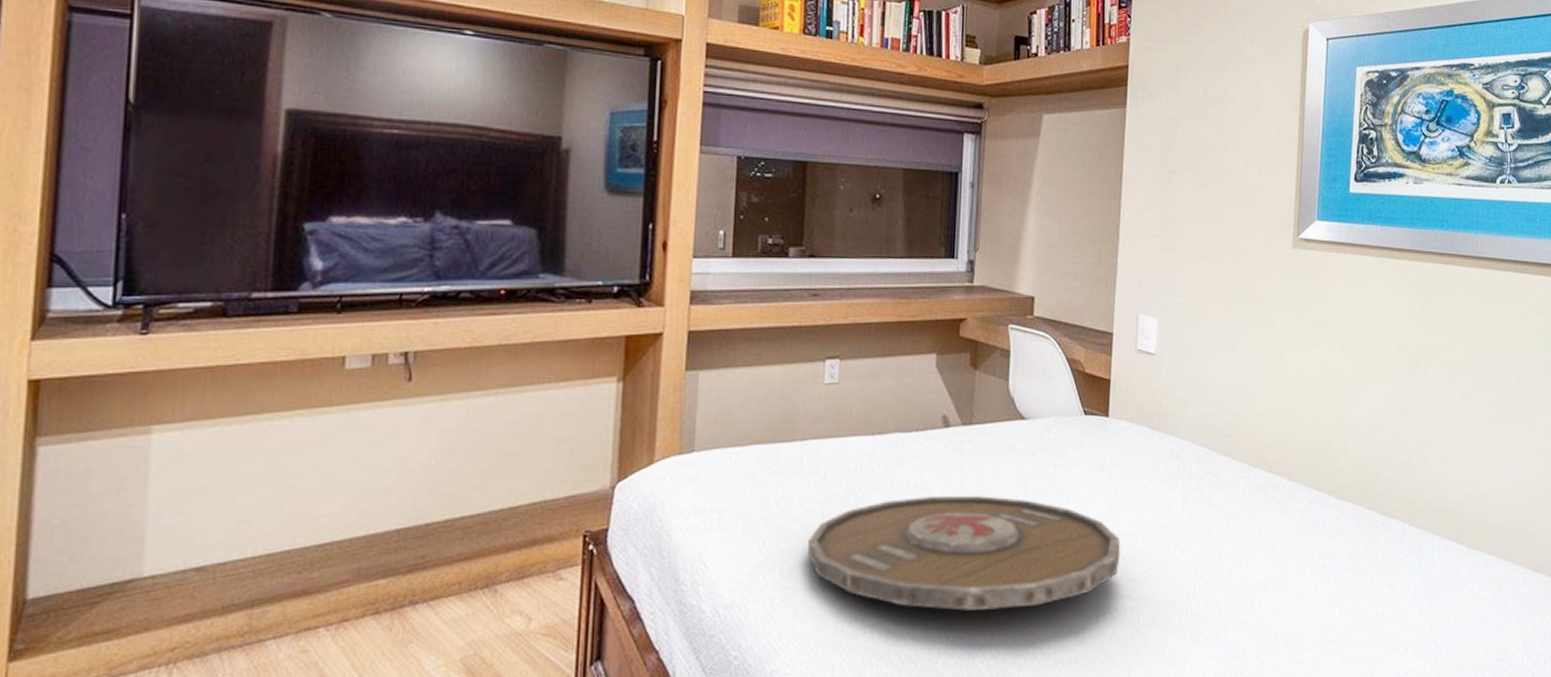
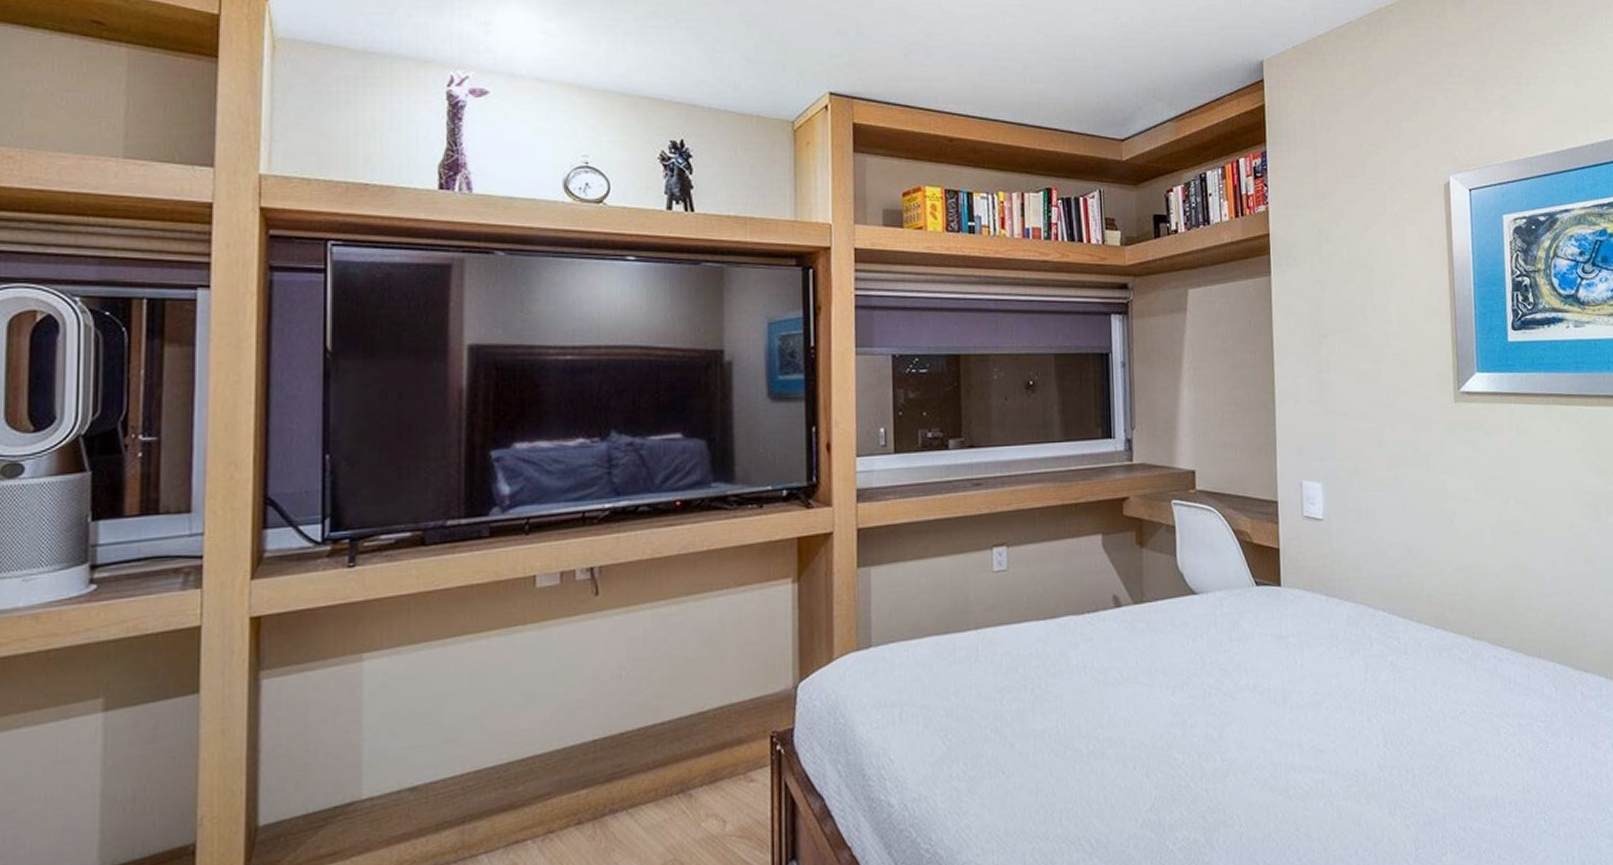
serving tray: present [807,496,1121,611] -> none [989,674,1306,792]

